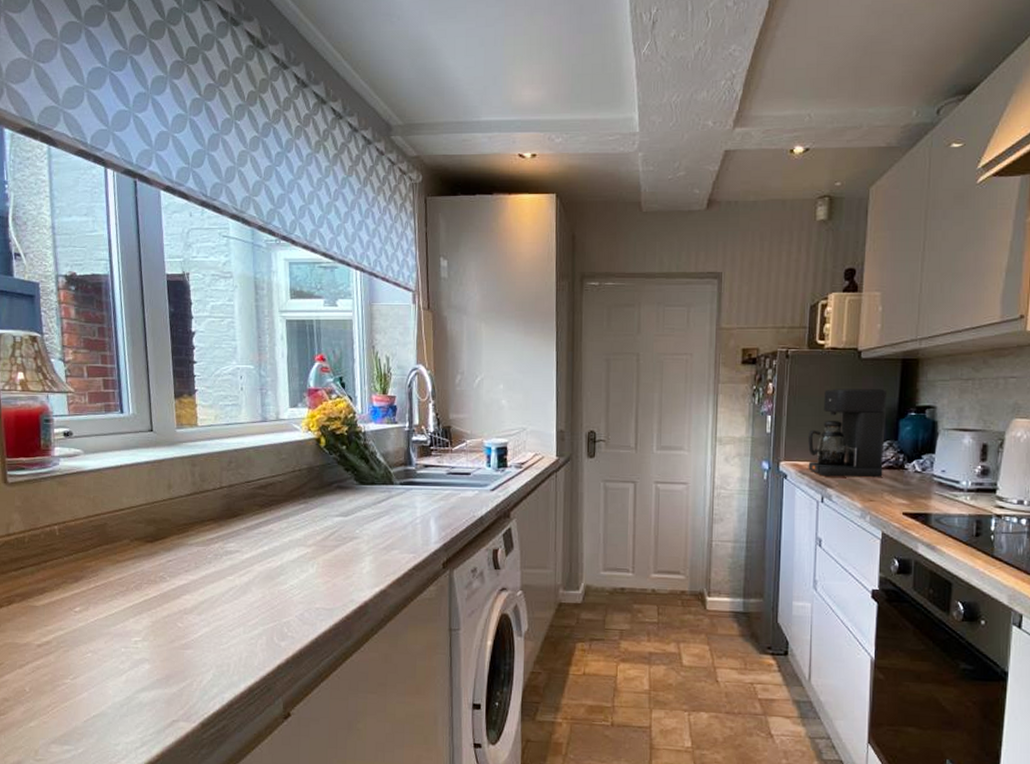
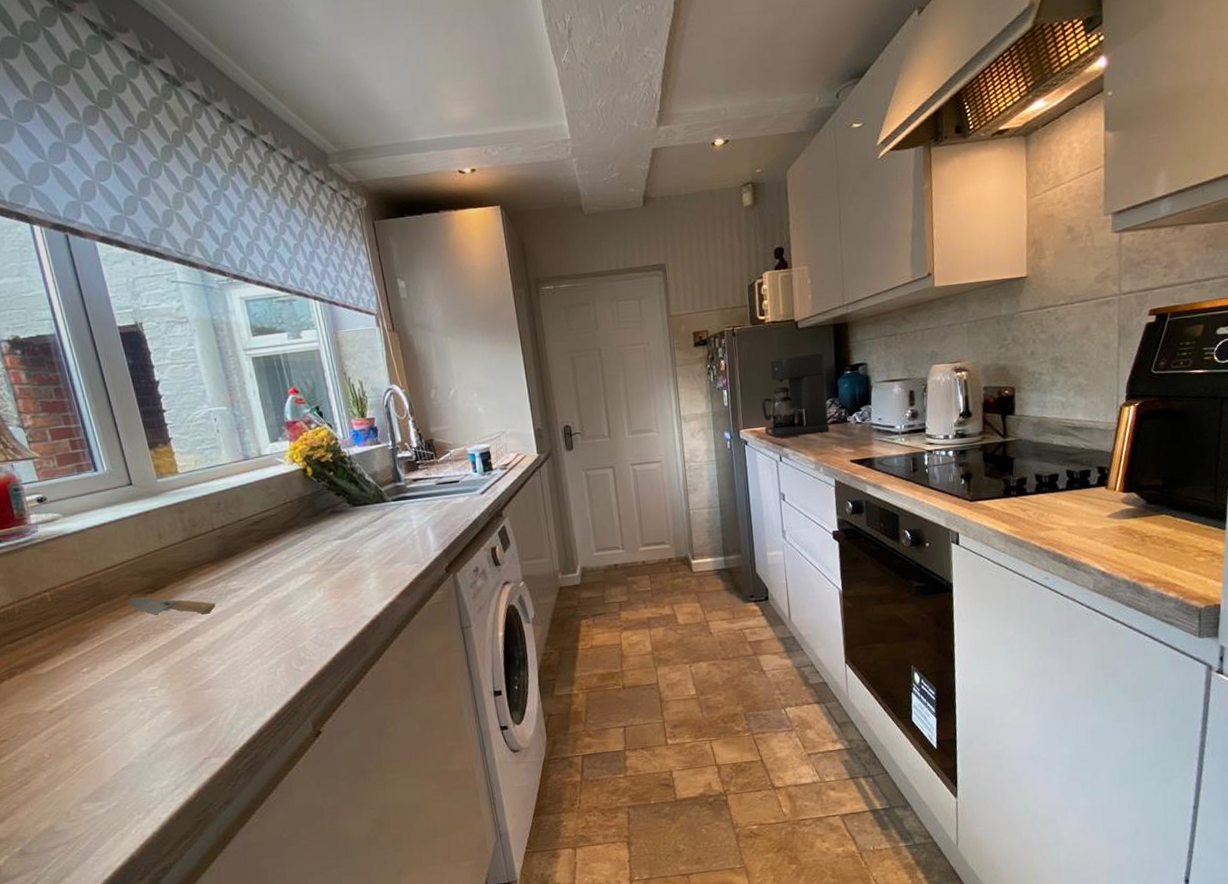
kitchen knife: none [127,543,210,572] -> present [126,596,216,615]

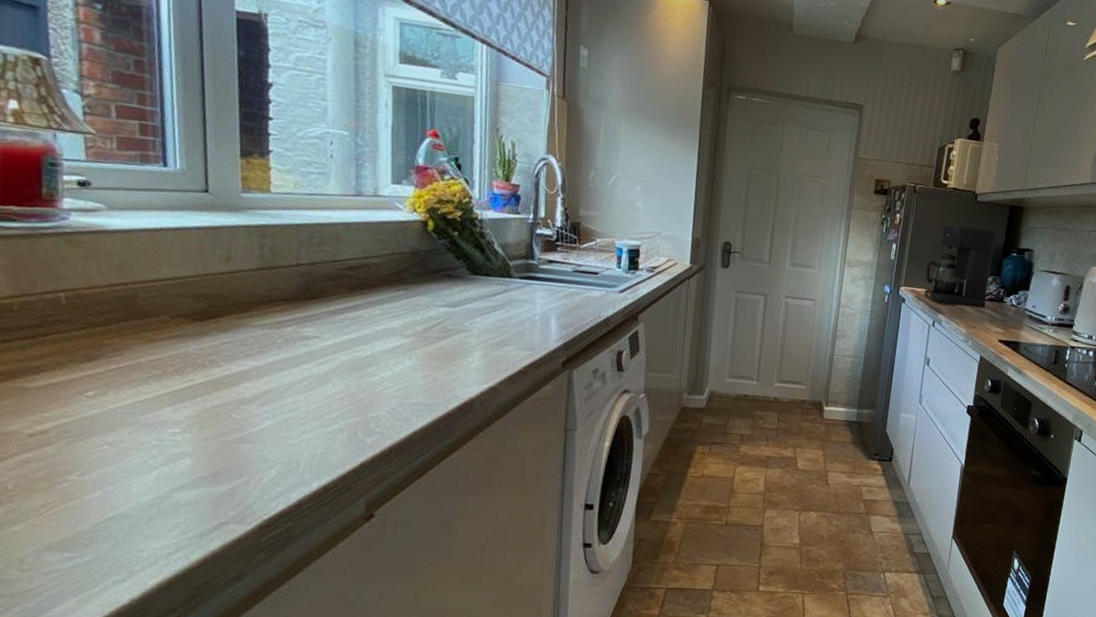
kitchen knife: present [126,596,216,615] -> none [165,320,279,358]

